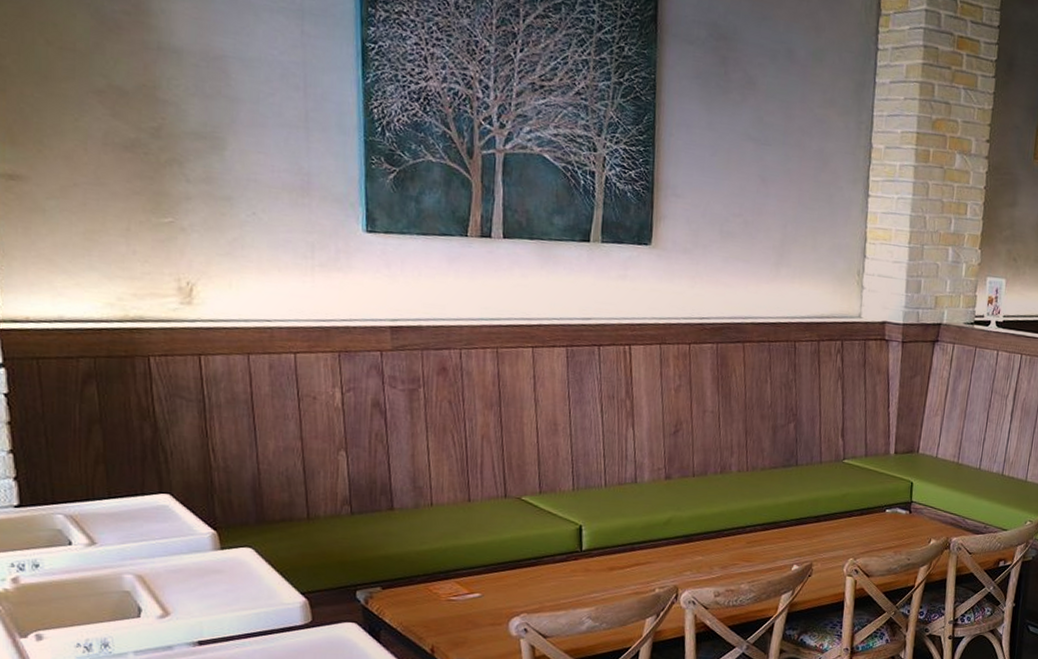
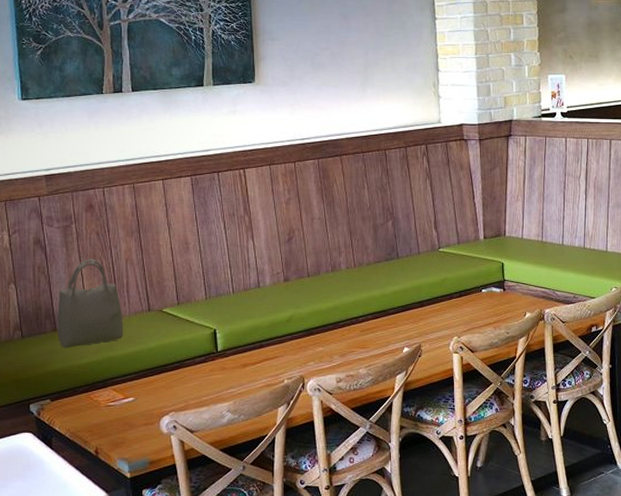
handbag: none [394,430,474,531] -> present [57,259,124,348]

